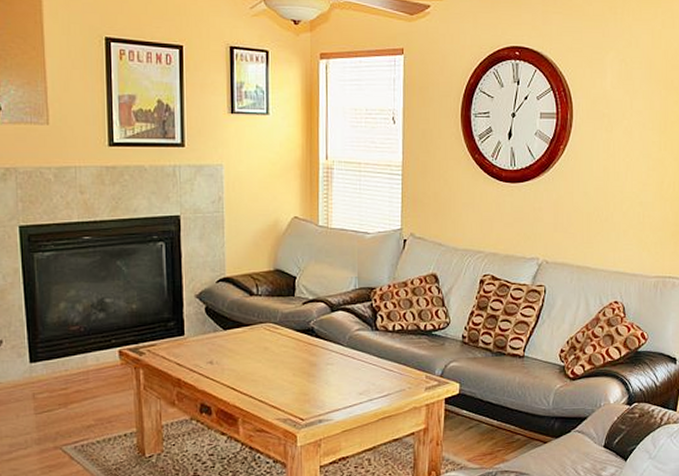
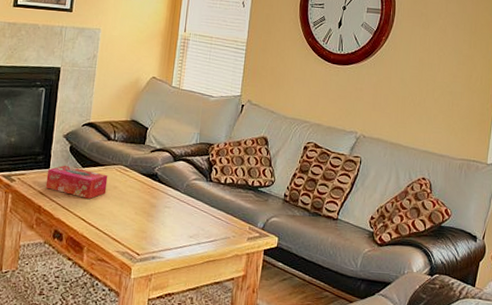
tissue box: none [182,329,256,365] -> present [45,165,108,199]

